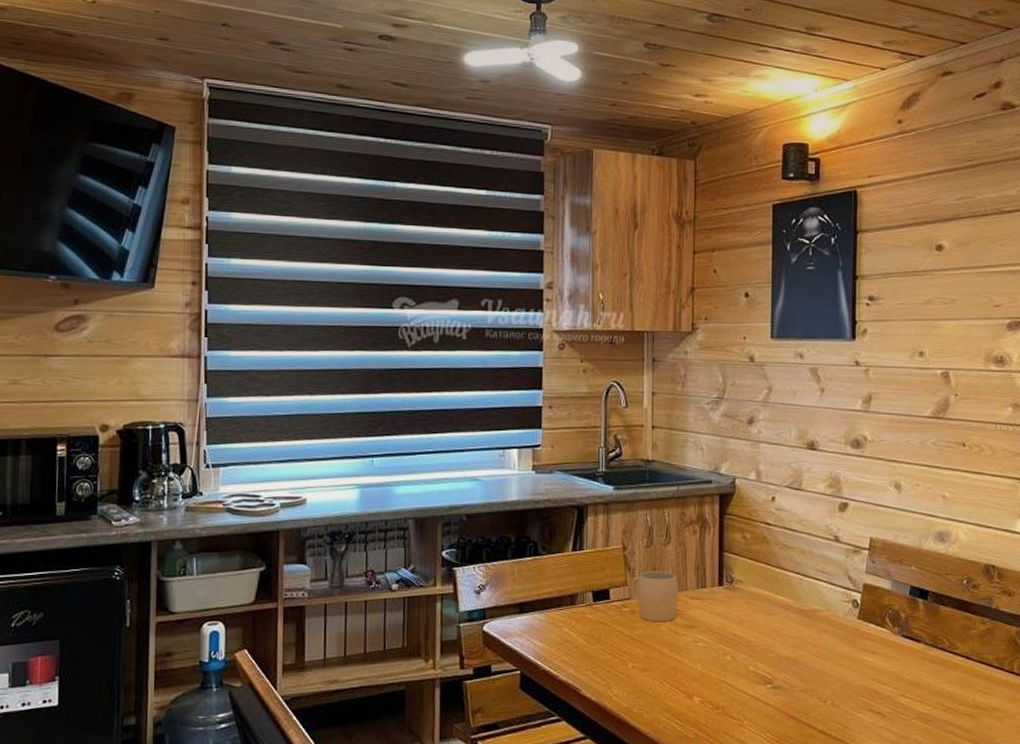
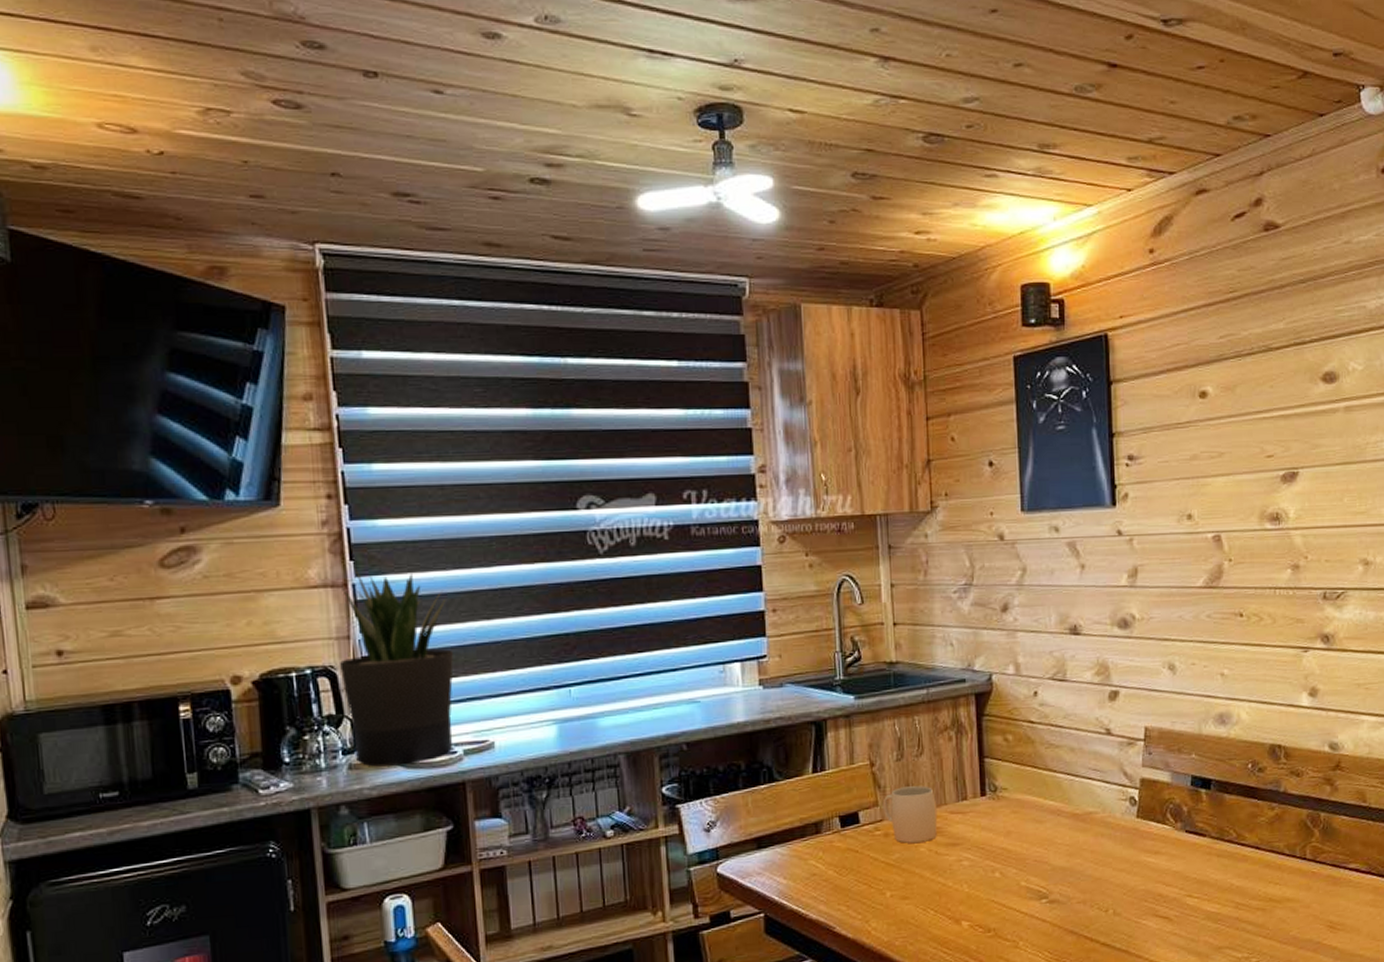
planter: none [187,341,280,512] -> present [339,566,454,767]

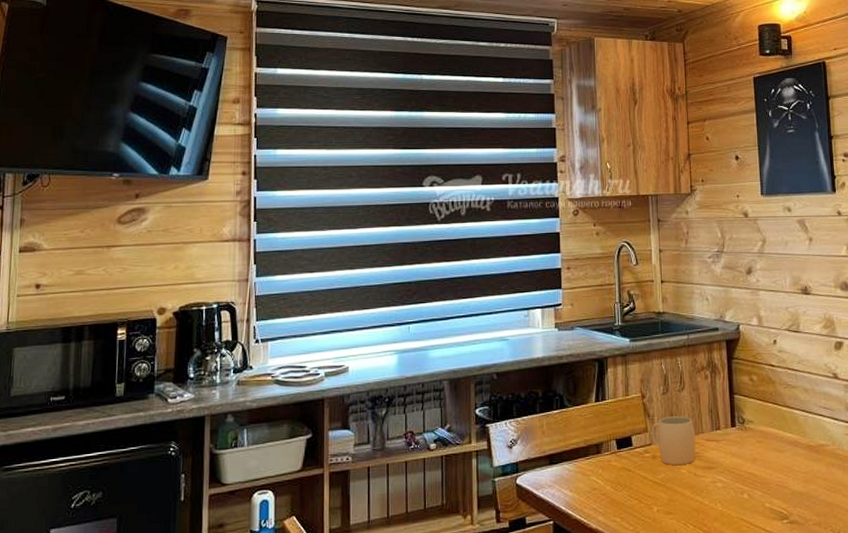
planter: present [339,566,454,767] -> none [238,225,323,384]

